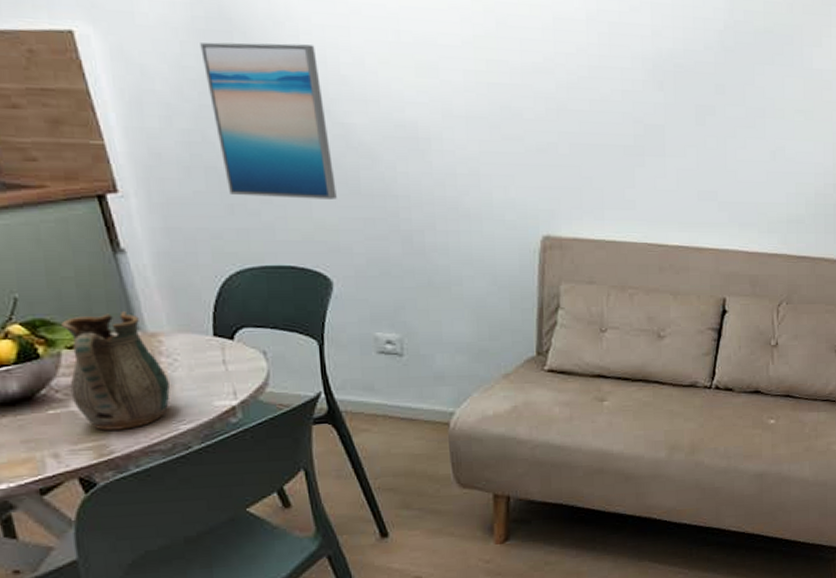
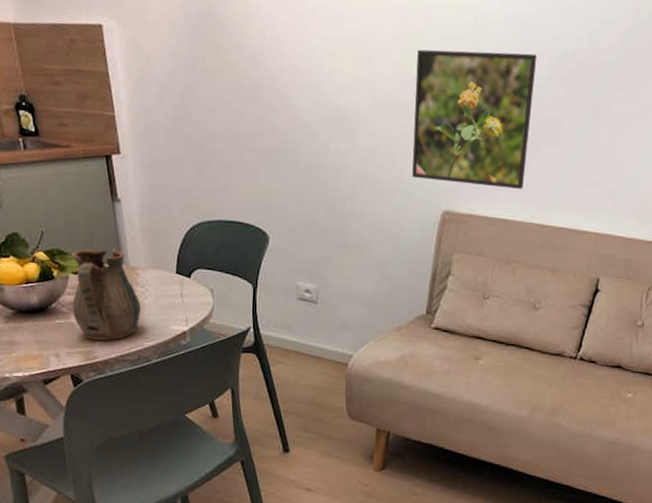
wall art: present [200,42,337,199] -> none [191,35,281,169]
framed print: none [491,53,631,206] -> present [412,49,538,189]

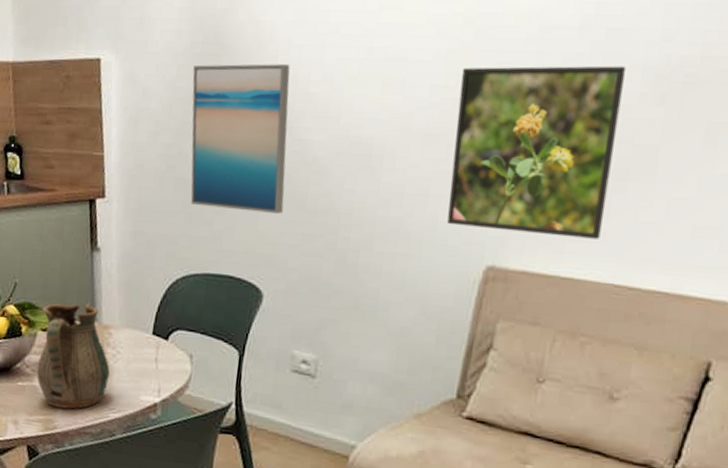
wall art: none [191,35,281,169] -> present [190,64,290,214]

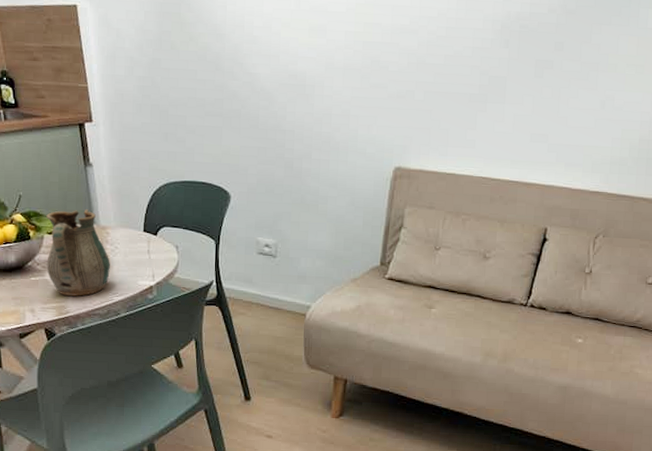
wall art: present [190,64,290,214] -> none [158,12,241,132]
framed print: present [447,65,627,239] -> none [365,18,482,145]

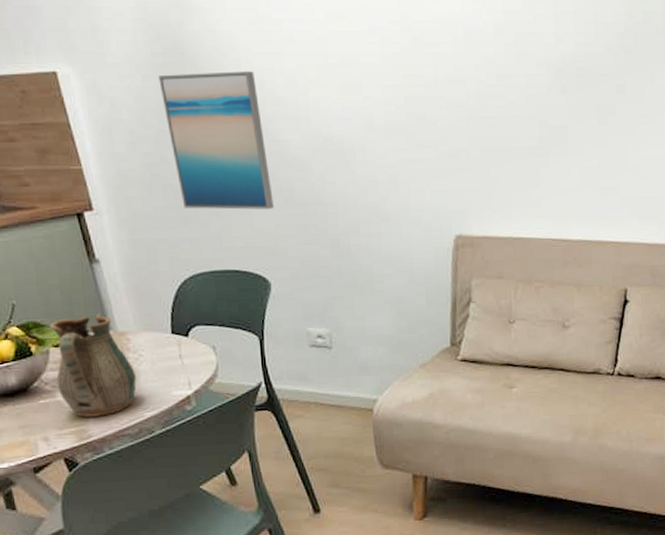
wall art: none [158,12,241,132] -> present [158,71,274,210]

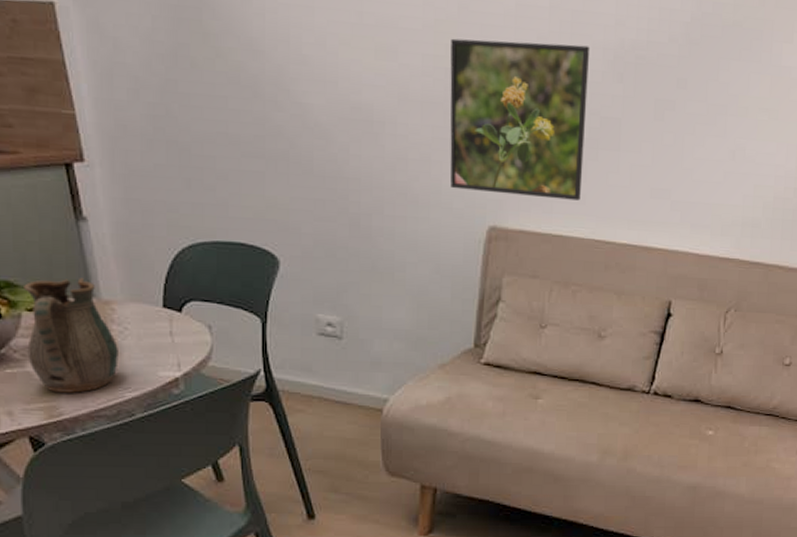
wall art: present [158,71,274,210] -> none [171,17,290,179]
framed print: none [408,63,537,205] -> present [450,38,591,201]

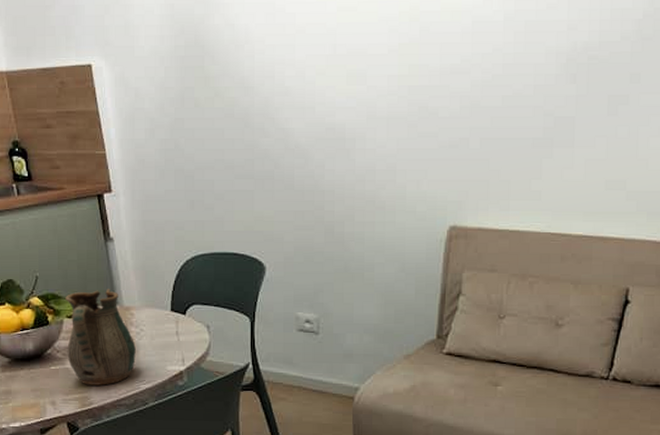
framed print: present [450,38,591,201] -> none [413,52,544,197]

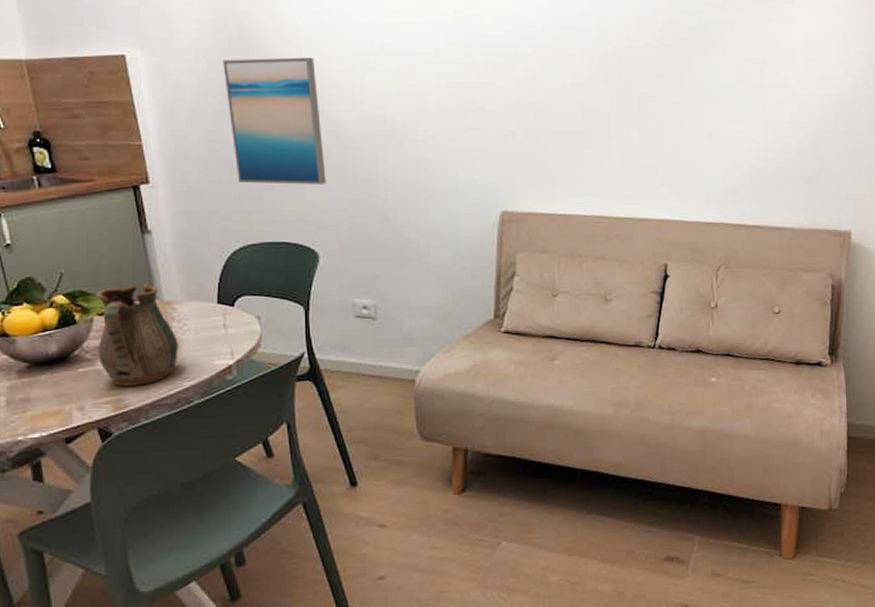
wall art: none [179,63,274,195] -> present [223,57,326,185]

